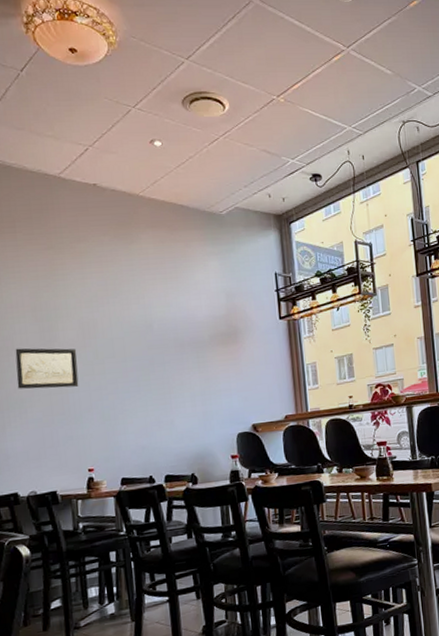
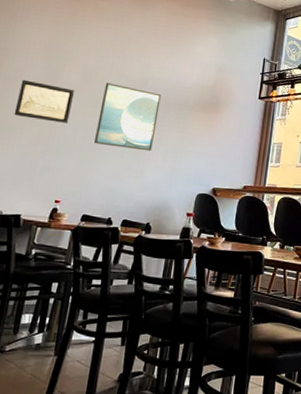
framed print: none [107,333,177,403] -> present [94,83,161,152]

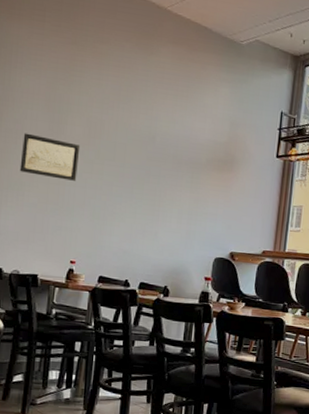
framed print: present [94,83,161,152] -> none [105,137,172,213]

